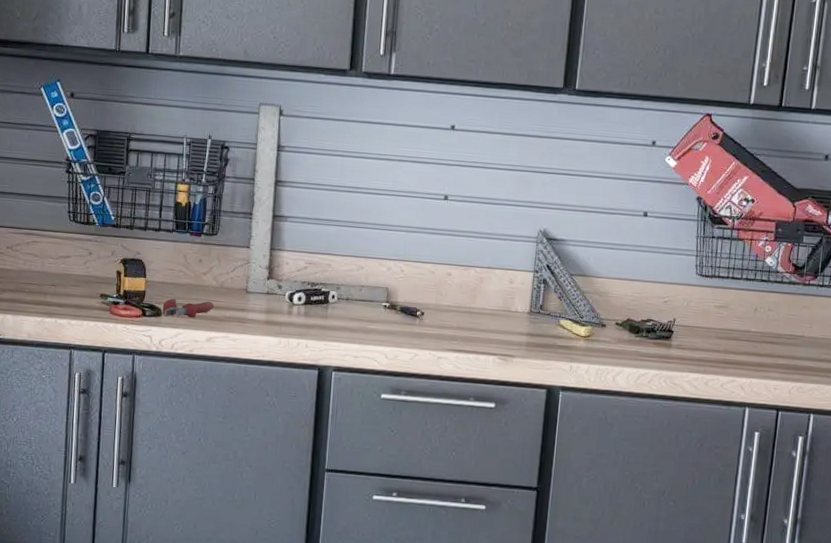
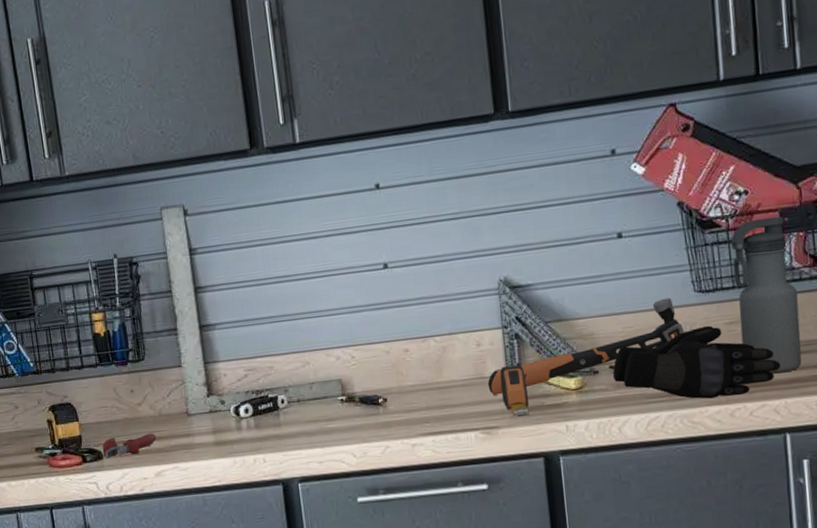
claw hammer: none [512,274,682,329] -> present [487,297,685,395]
tape measure: none [521,305,546,351] -> present [499,365,529,416]
glove: none [616,304,753,369] -> present [612,325,781,399]
water bottle: none [725,225,779,357] -> present [731,217,802,374]

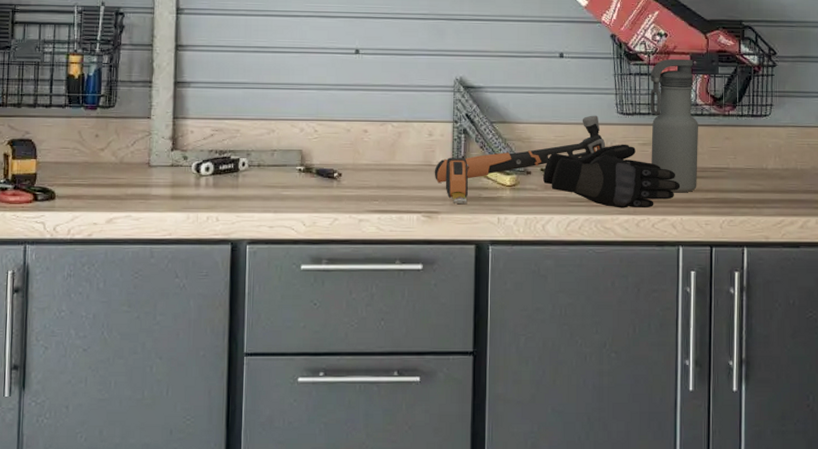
pliers: present [102,433,157,459] -> none [56,178,114,200]

